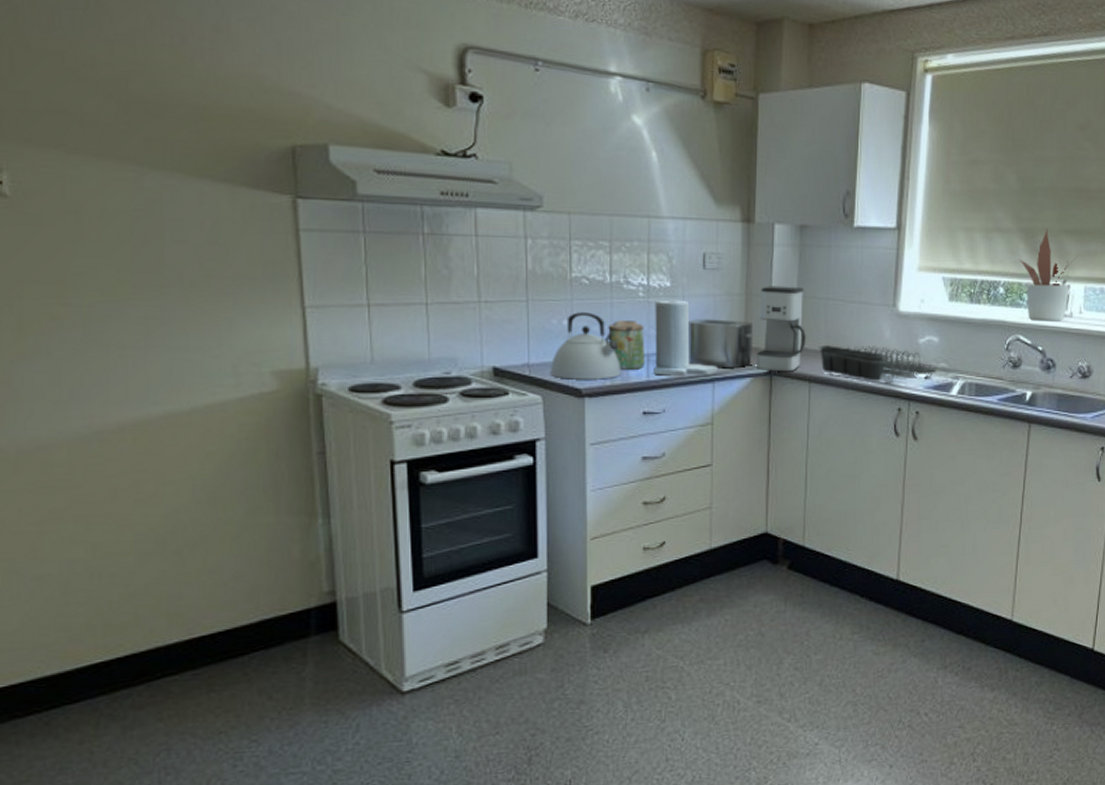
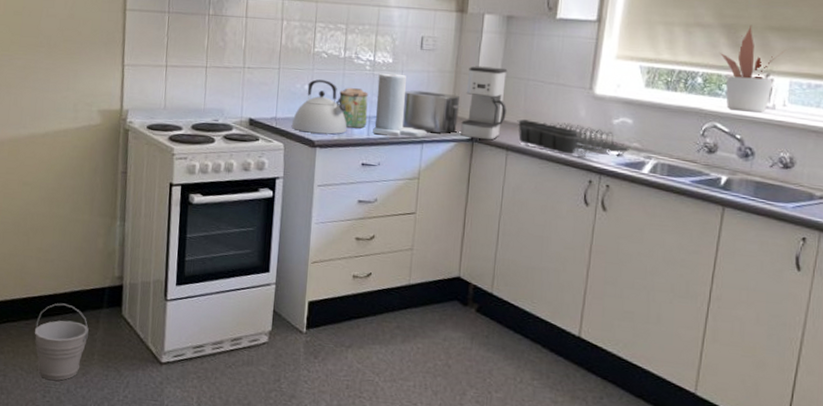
bucket: none [208,638,292,744] -> present [34,303,89,381]

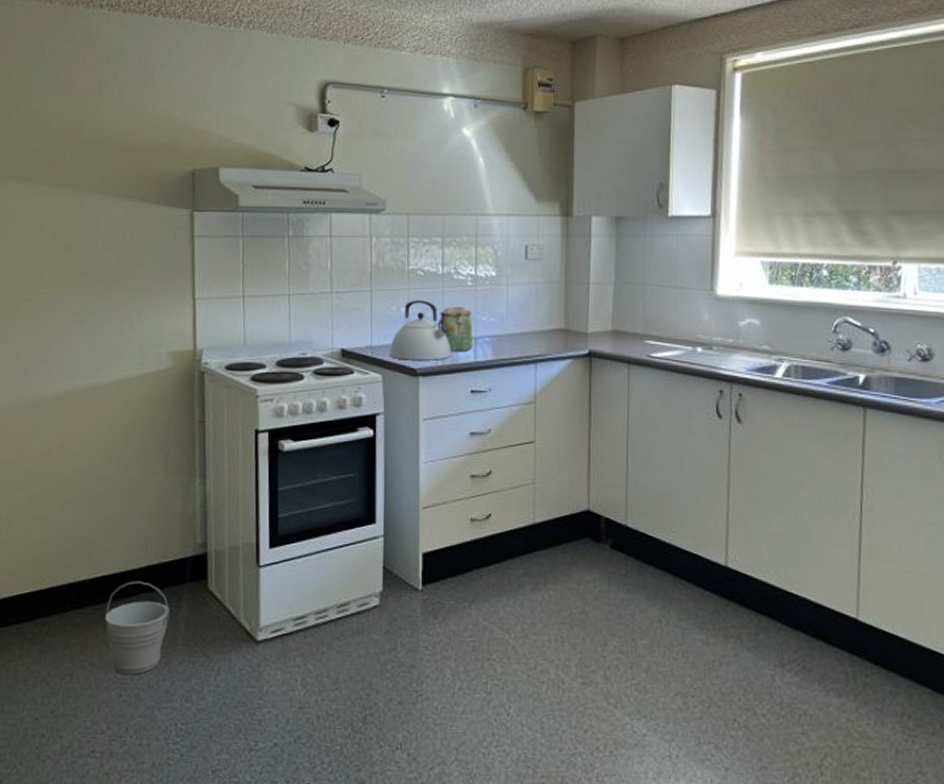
paper towel: present [373,73,427,138] -> none [480,287,540,359]
toaster: present [402,90,461,135] -> none [511,305,573,352]
coffee maker: present [460,66,508,140] -> none [576,273,624,354]
dish rack: present [517,119,631,158] -> none [636,328,760,366]
potted plant: present [720,25,787,113] -> none [843,210,911,303]

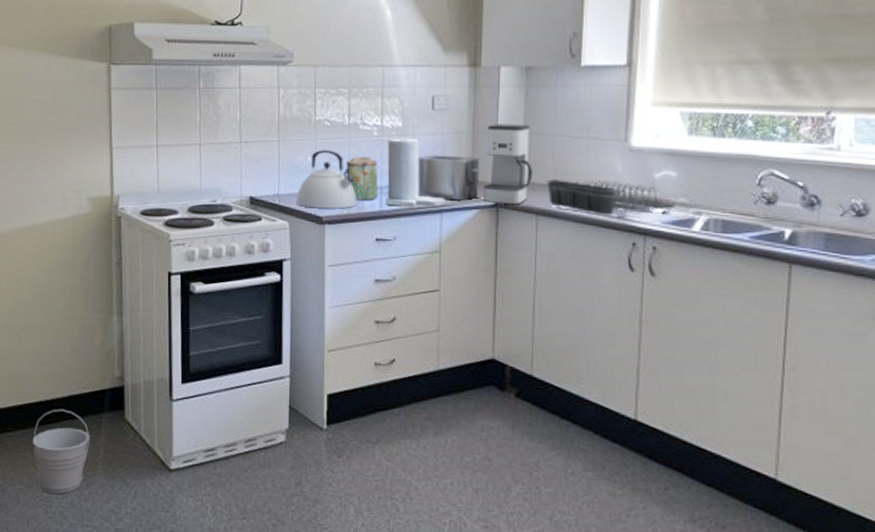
paper towel: none [480,287,540,359] -> present [385,138,446,208]
toaster: none [511,305,573,352] -> present [417,155,480,202]
coffee maker: none [576,273,624,354] -> present [483,124,533,205]
dish rack: none [636,328,760,366] -> present [545,179,677,218]

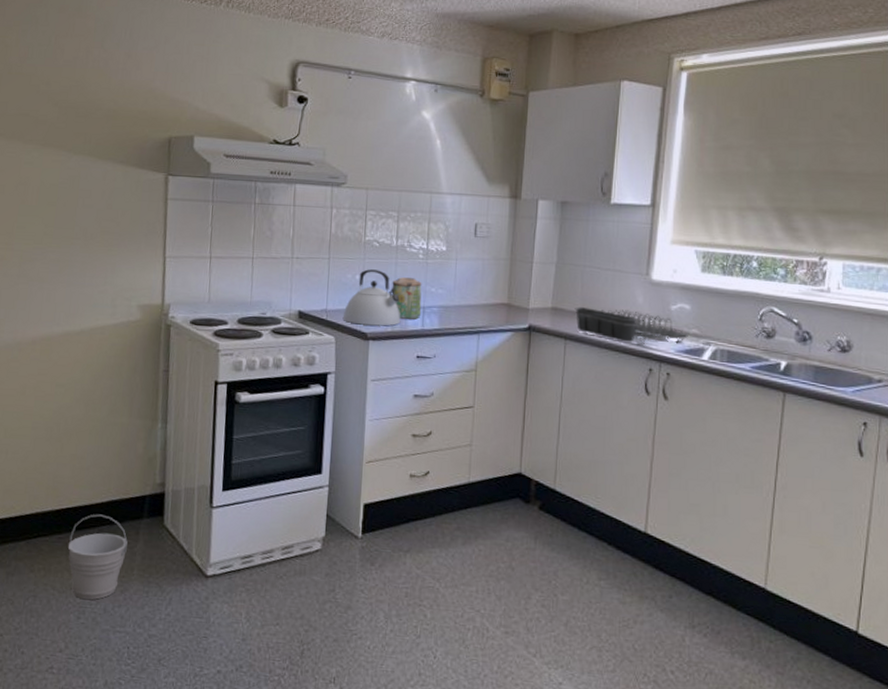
paper towel: present [385,138,446,208] -> none [427,261,483,328]
toaster: present [417,155,480,202] -> none [458,279,517,325]
coffee maker: present [483,124,533,205] -> none [517,253,563,329]

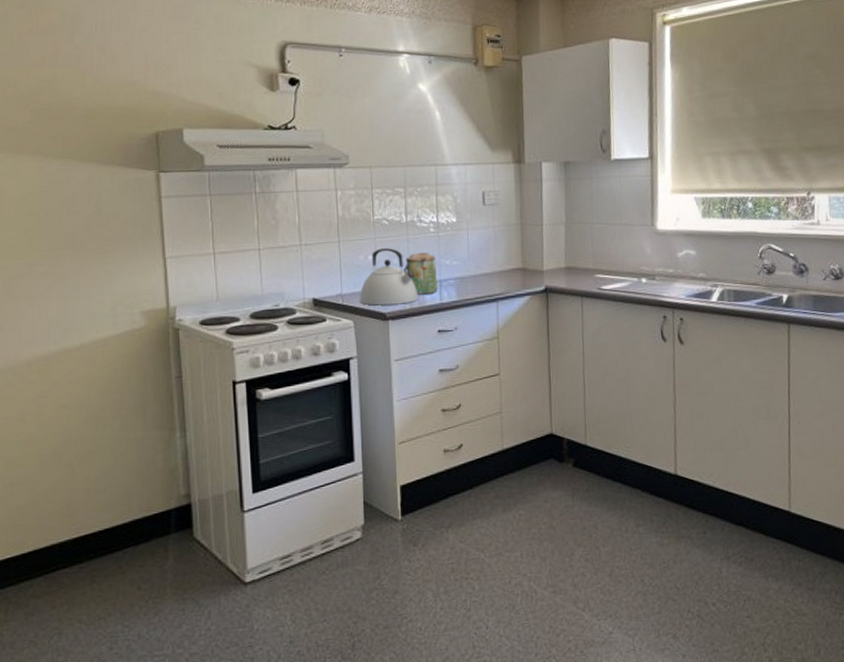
bucket: present [67,514,128,600] -> none [91,536,156,629]
dish rack: present [574,307,690,346] -> none [587,262,697,295]

